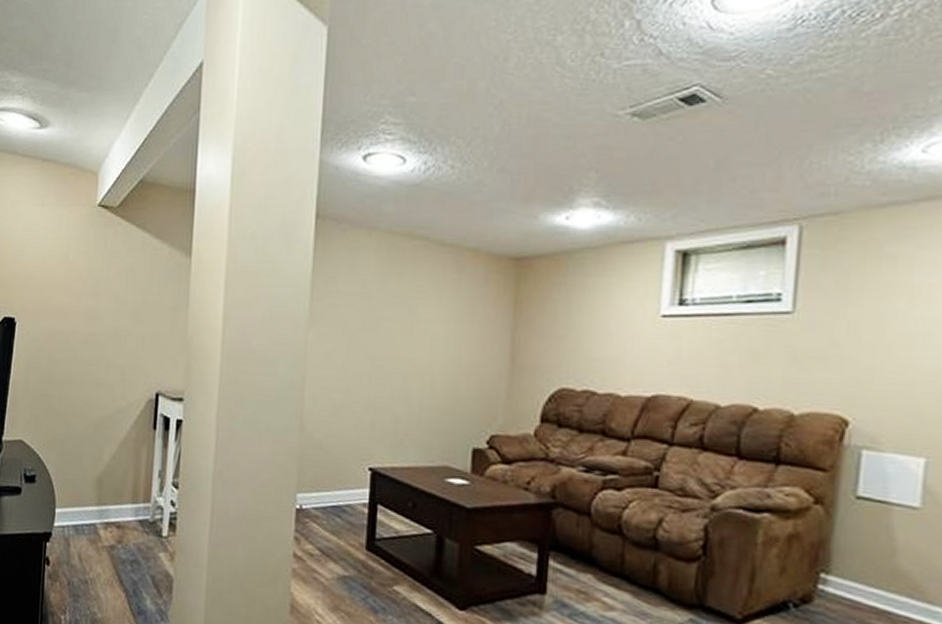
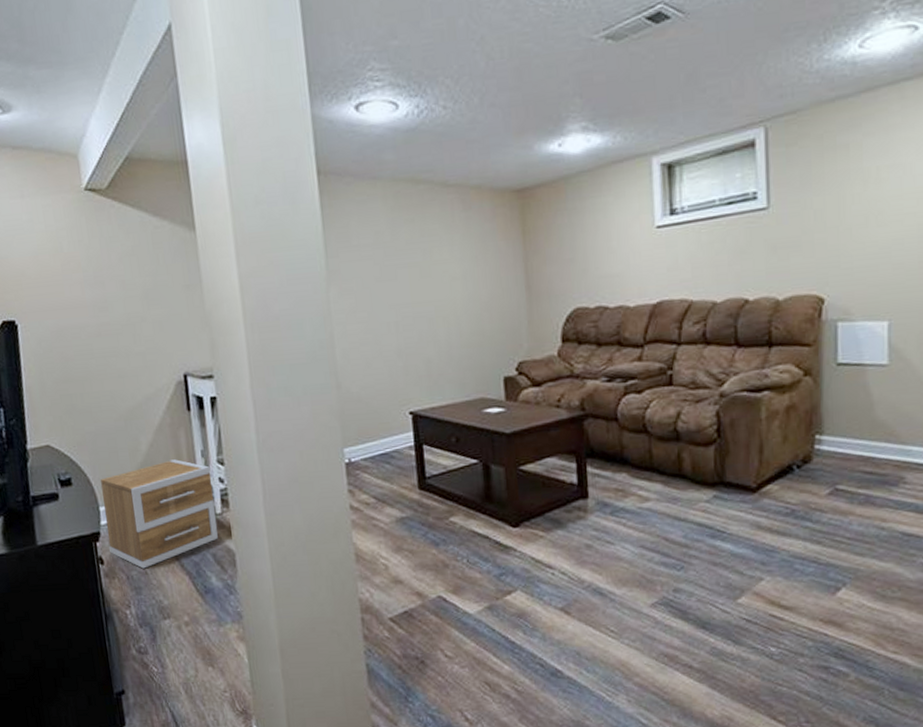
nightstand: none [57,474,165,578] -> present [101,459,218,569]

